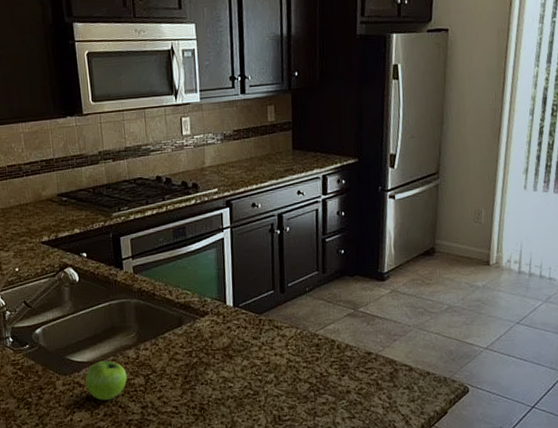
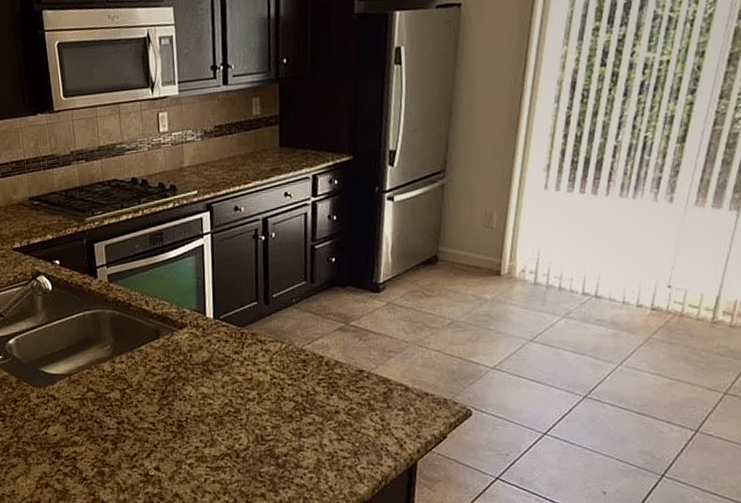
fruit: present [85,360,127,401] -> none [60,373,103,415]

